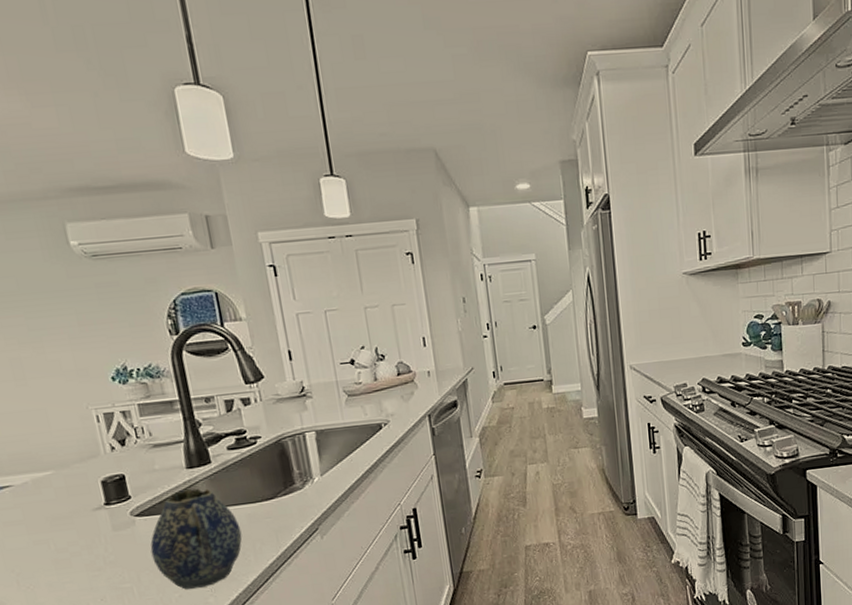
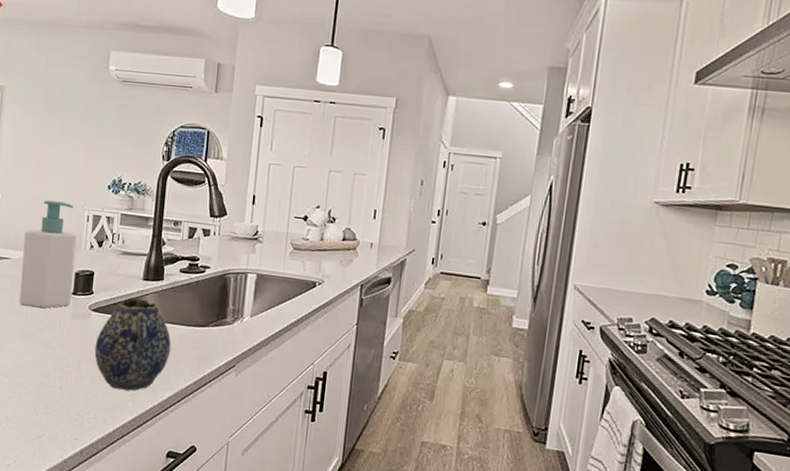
soap bottle: none [20,407,107,533] -> present [19,200,77,308]

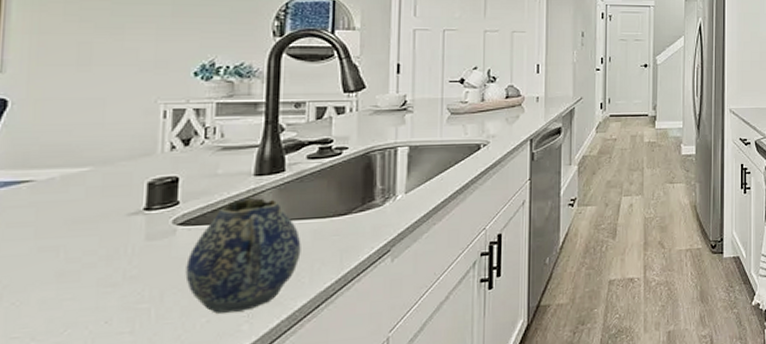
soap bottle: present [19,200,77,308] -> none [51,99,149,239]

